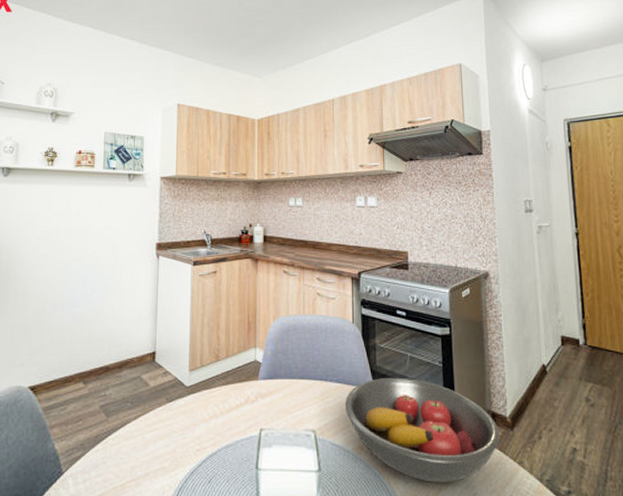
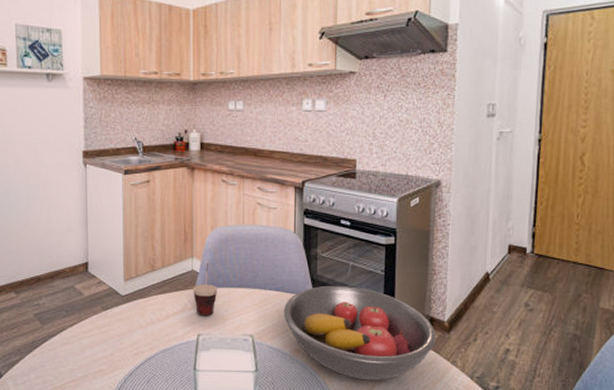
cup: none [256,353,280,409] -> present [193,262,218,316]

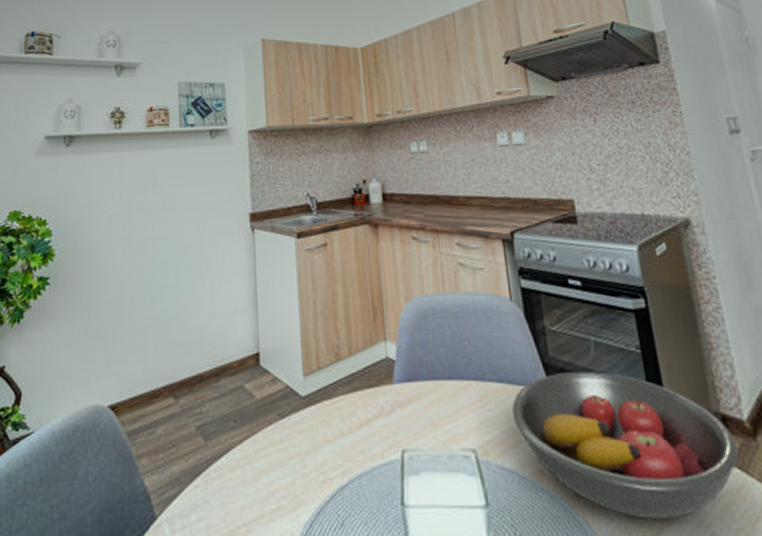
cup: present [193,262,218,316] -> none [390,346,422,423]

